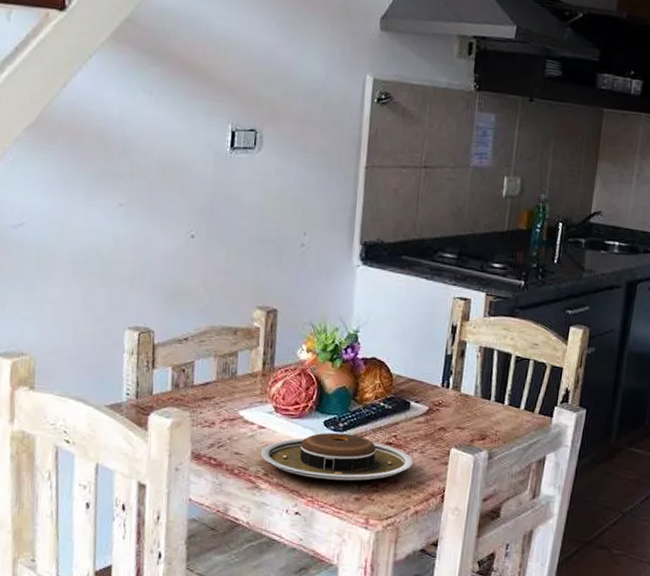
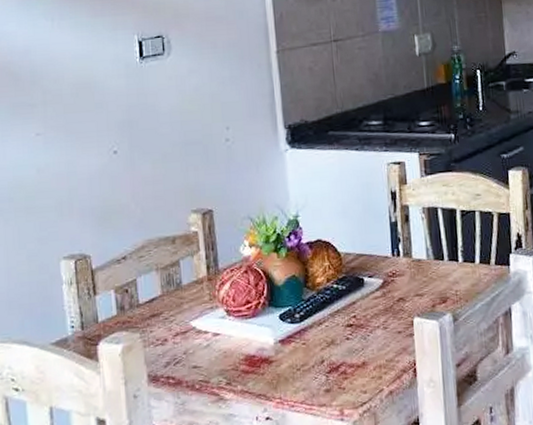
plate: present [260,432,414,481] -> none [219,323,378,378]

